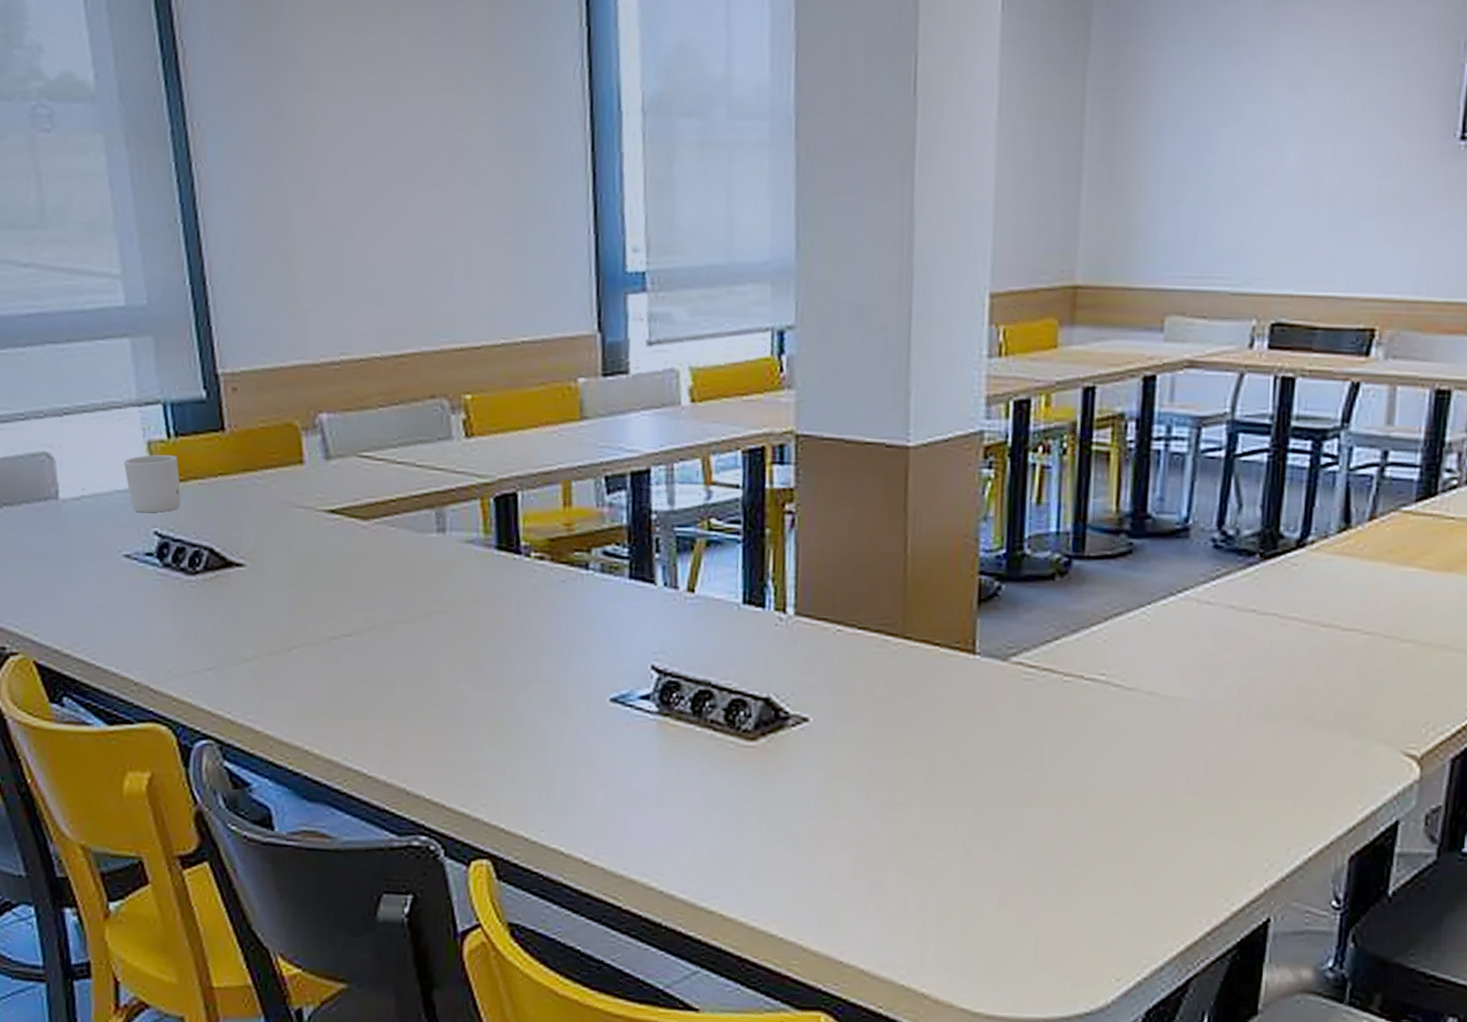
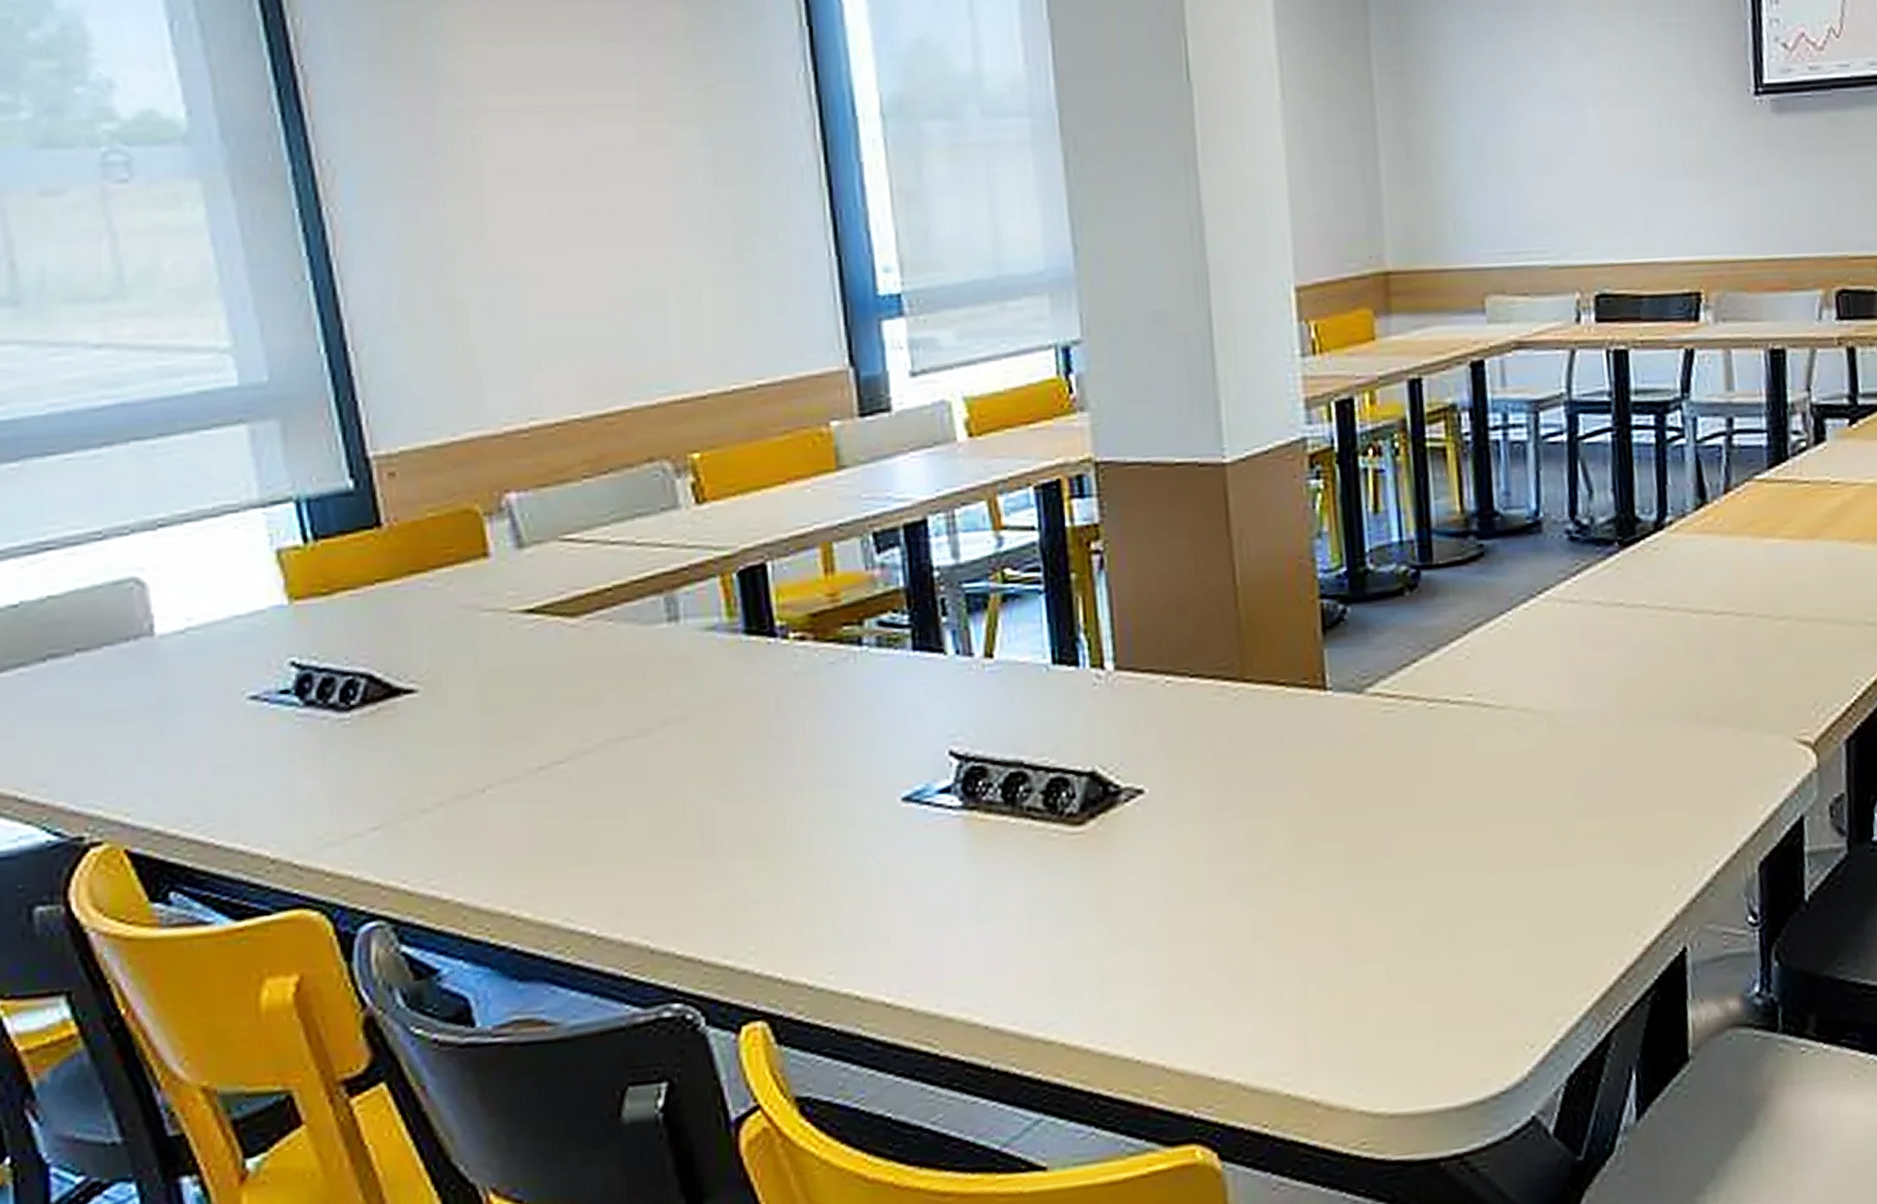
mug: present [124,454,181,513] -> none [245,563,326,641]

